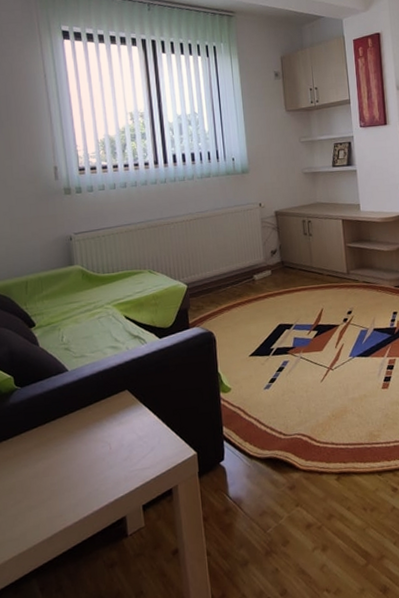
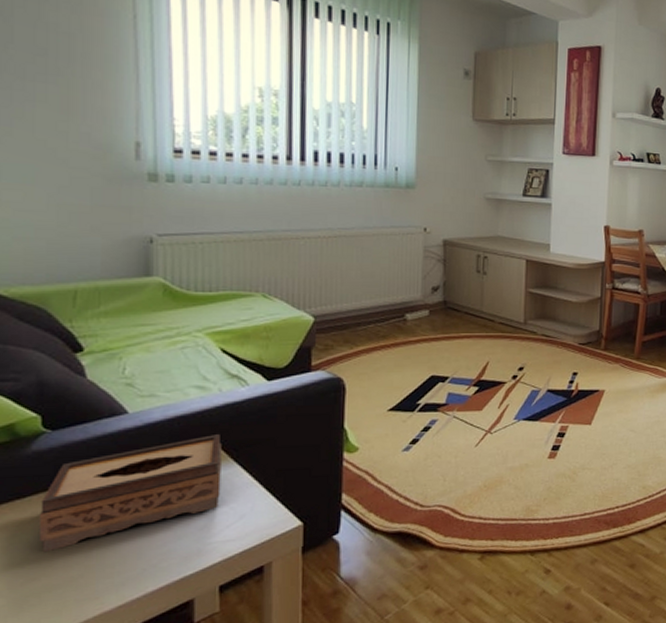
tissue box: none [18,383,136,480] -> present [38,434,222,552]

